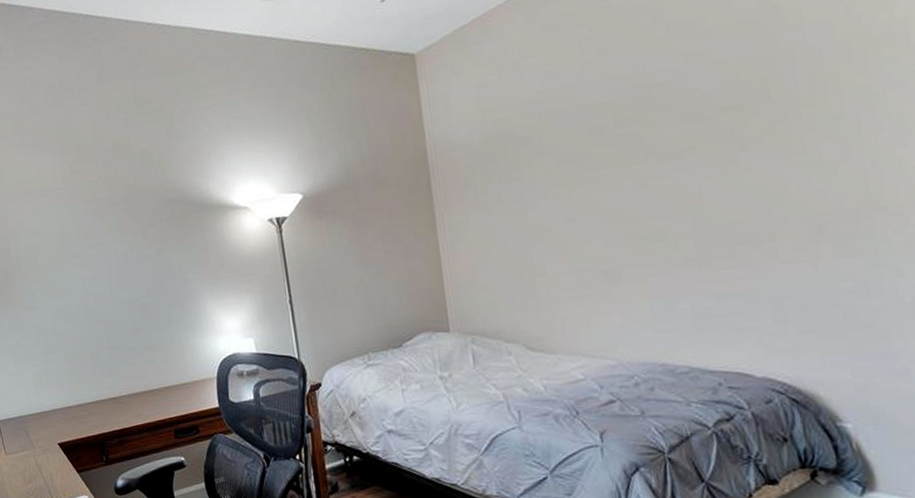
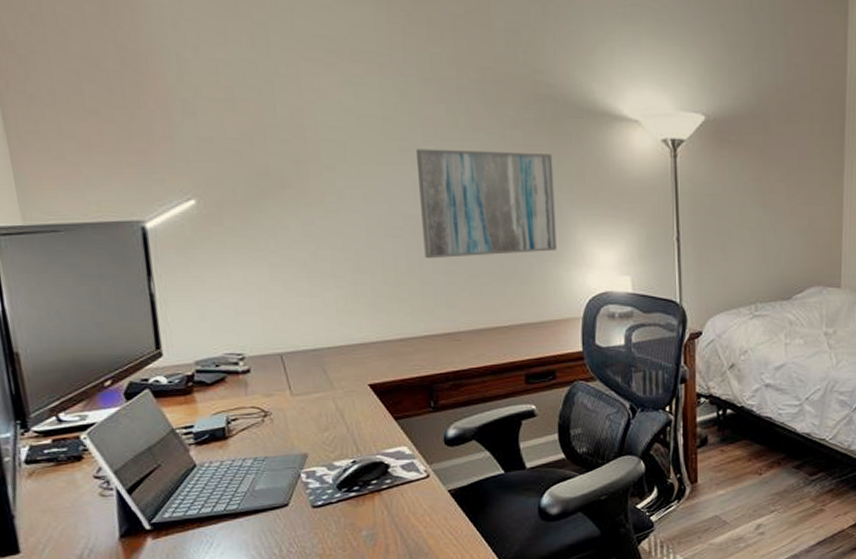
wall art: none [83,244,191,339] -> present [415,149,557,259]

